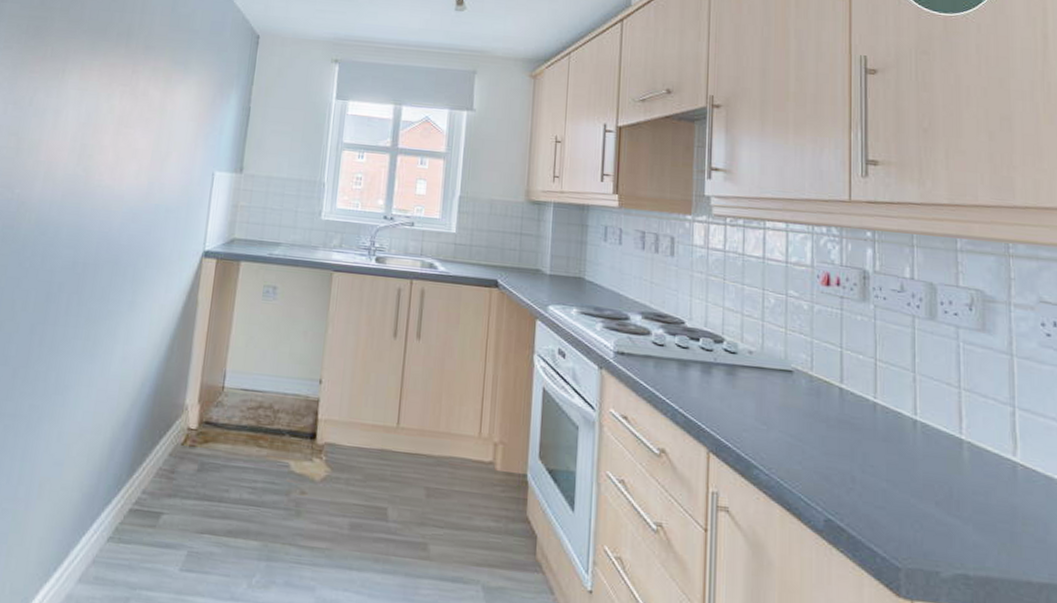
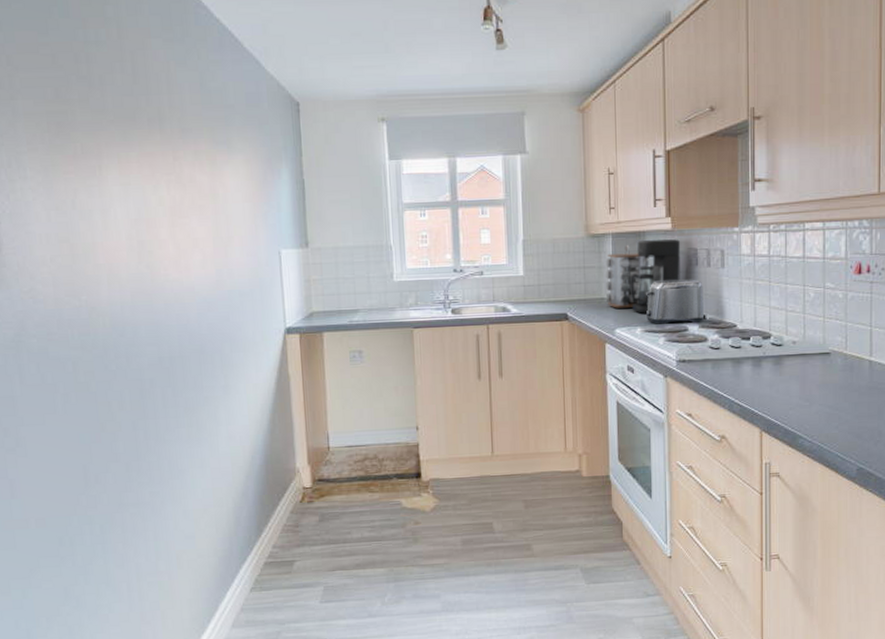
spice rack: none [542,216,592,286] -> present [606,244,649,309]
coffee maker: none [568,214,628,295] -> present [630,239,681,315]
toaster: none [583,259,652,314] -> present [645,279,708,324]

